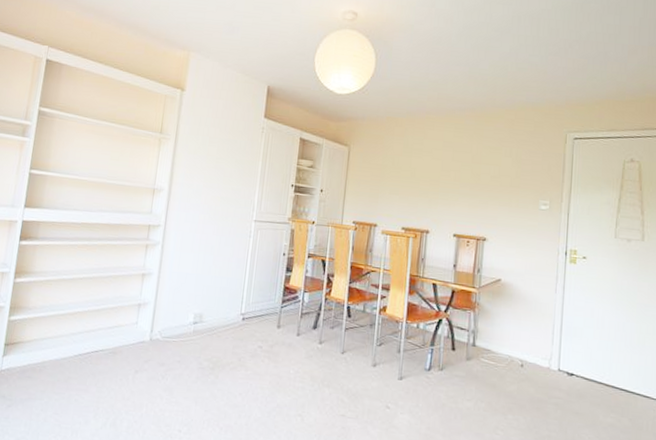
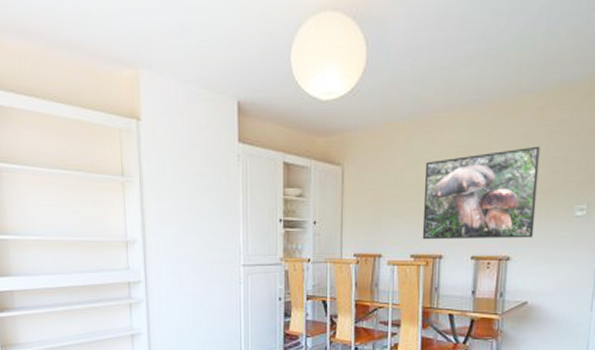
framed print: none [412,149,511,224] -> present [422,146,540,240]

